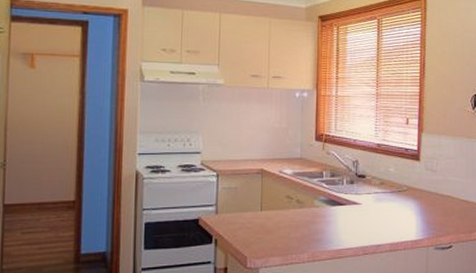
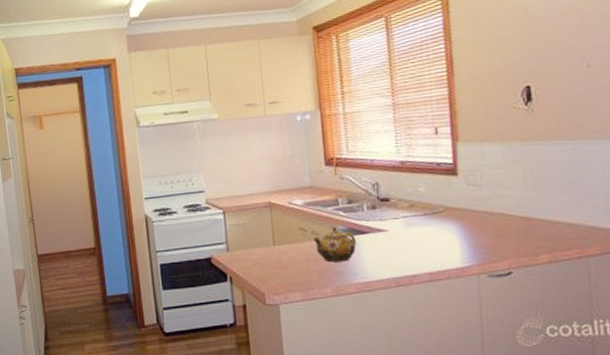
teapot: none [298,197,334,230] -> present [313,226,357,263]

